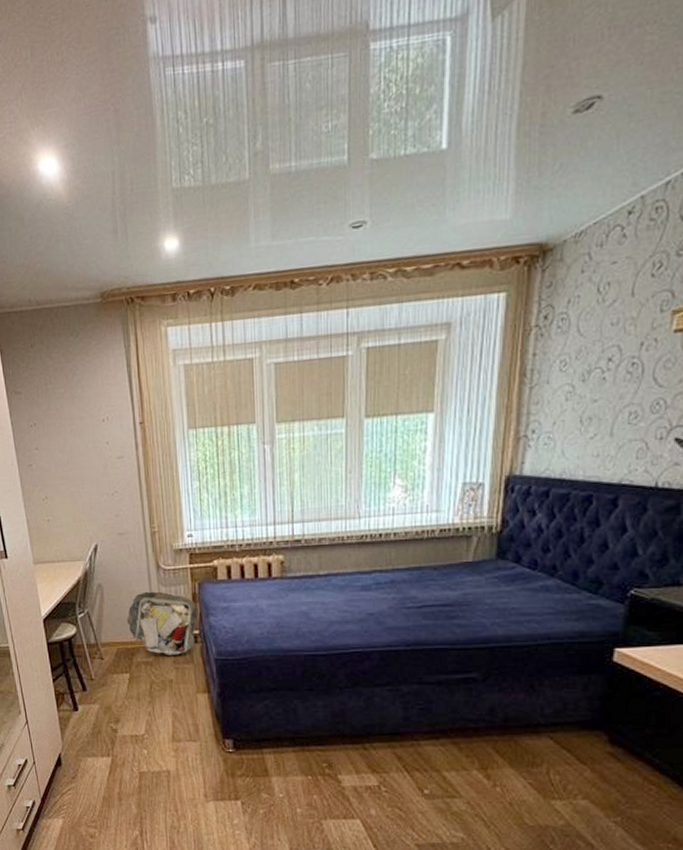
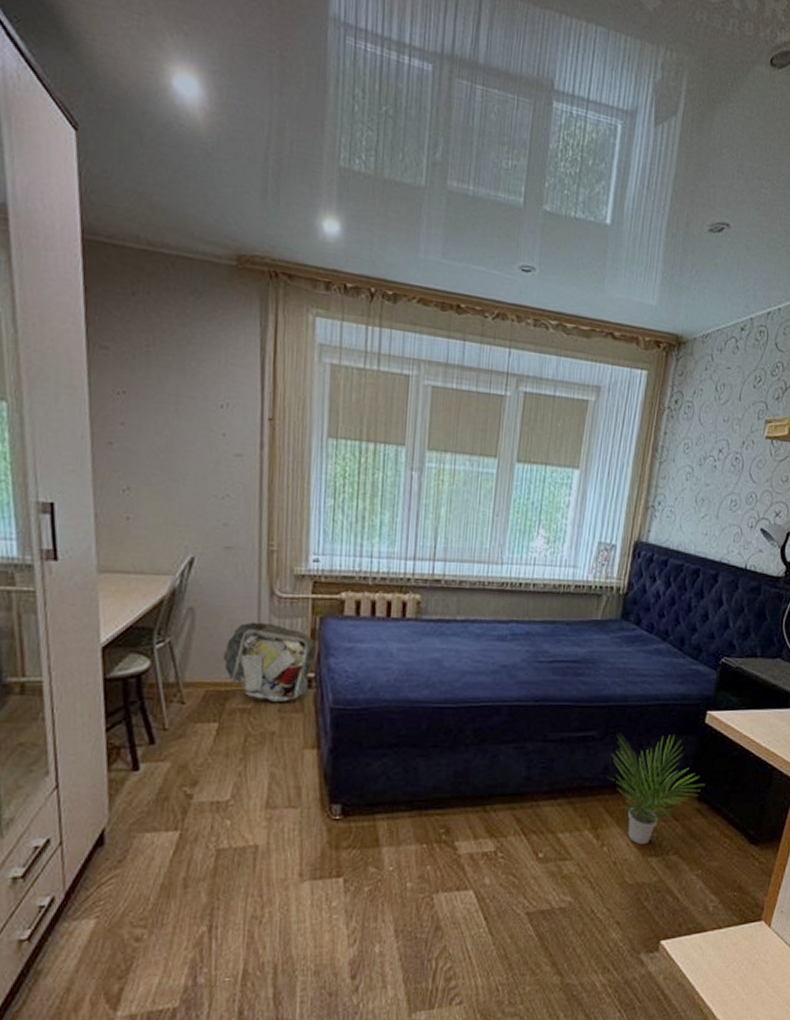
potted plant: none [497,674,618,788] -> present [611,733,705,845]

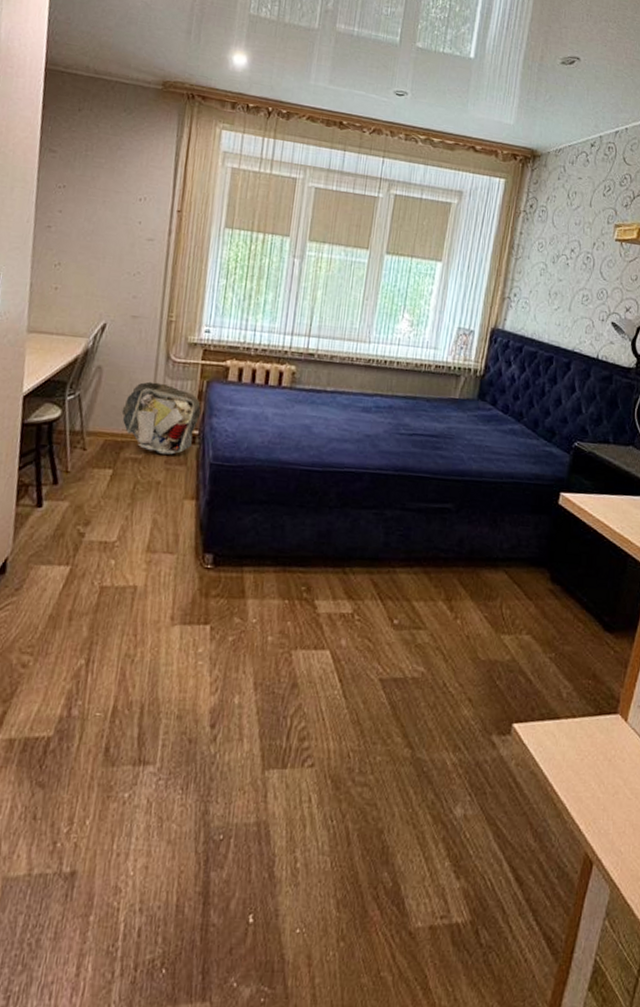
potted plant: present [611,733,705,845] -> none [466,508,558,622]

